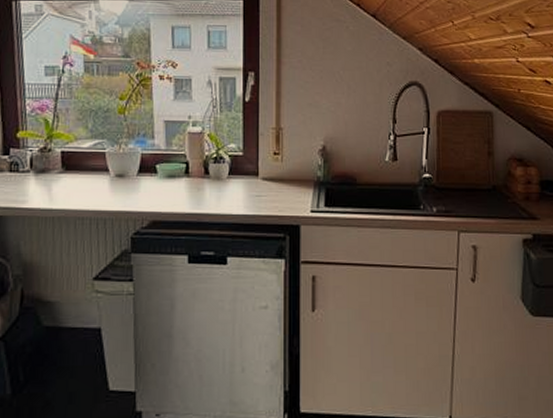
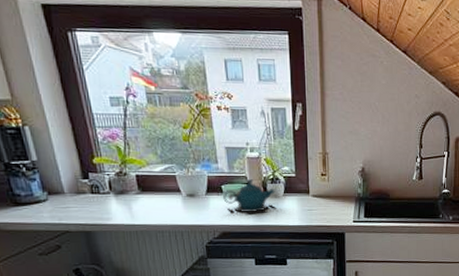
teapot: none [157,158,218,200] -> present [223,179,276,215]

